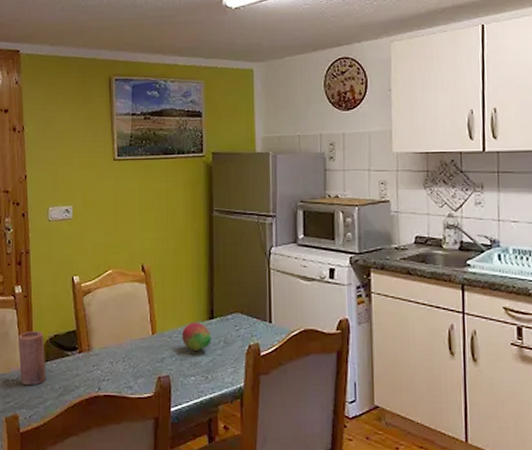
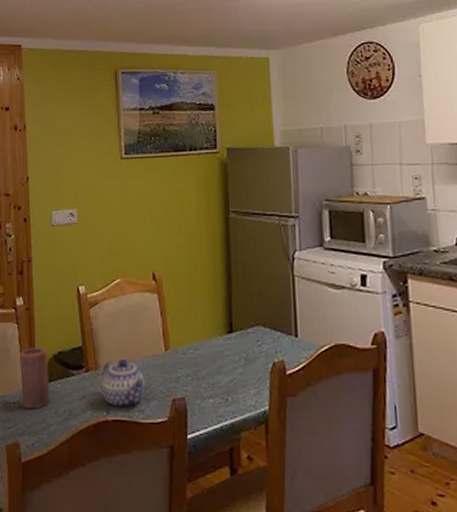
teapot: none [93,341,134,384] -> present [101,358,146,407]
fruit: present [182,322,211,350] -> none [198,337,231,369]

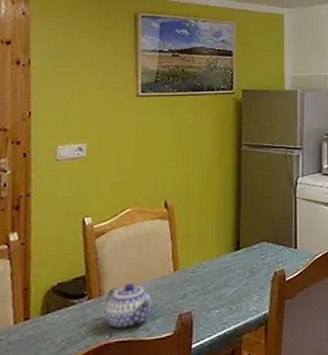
candle: present [20,346,50,408] -> none [10,280,46,343]

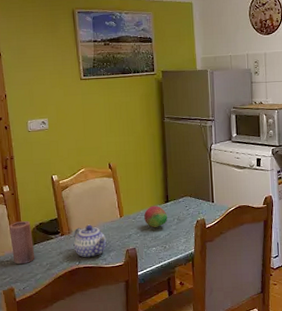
candle: none [10,280,46,343] -> present [9,220,35,264]
fruit: none [206,254,237,283] -> present [144,205,167,227]

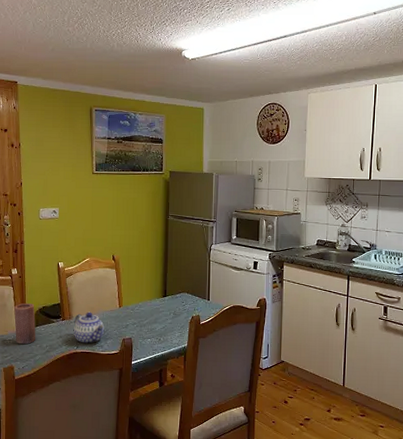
fruit: present [144,205,167,227] -> none [142,299,164,320]

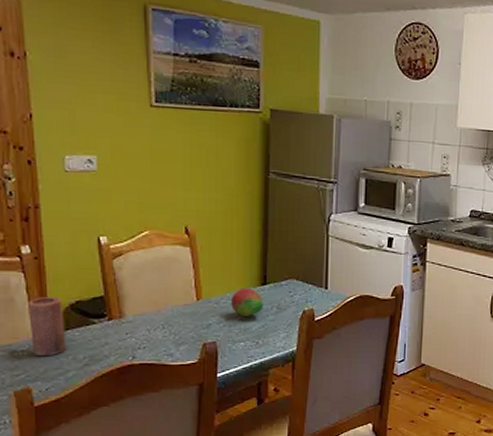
teapot: present [73,312,105,344] -> none [126,307,175,352]
fruit: none [142,299,164,320] -> present [231,288,263,316]

